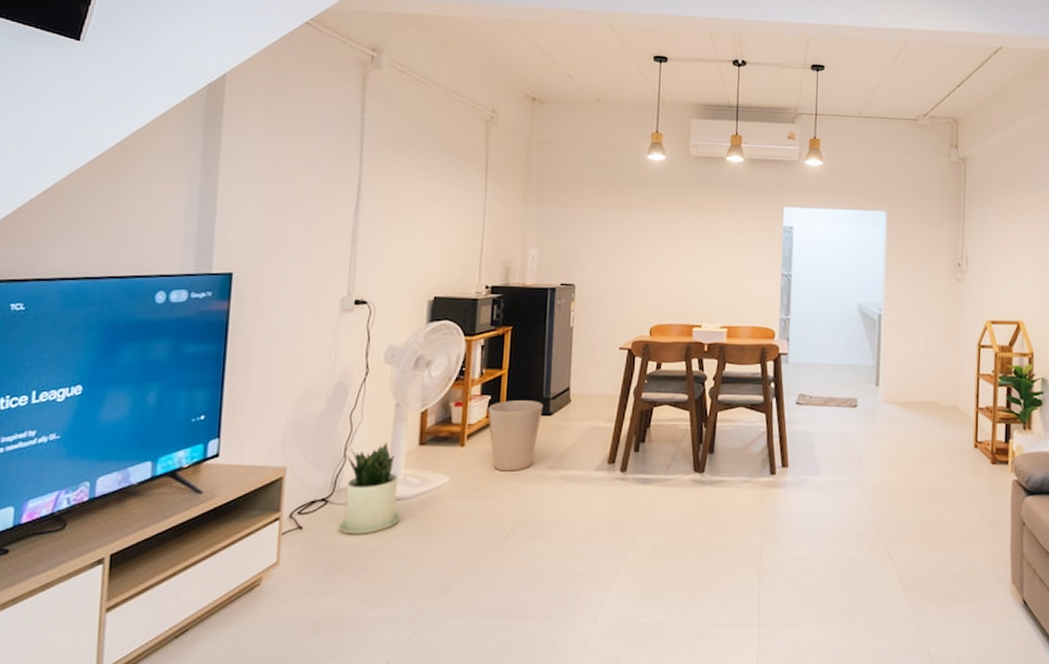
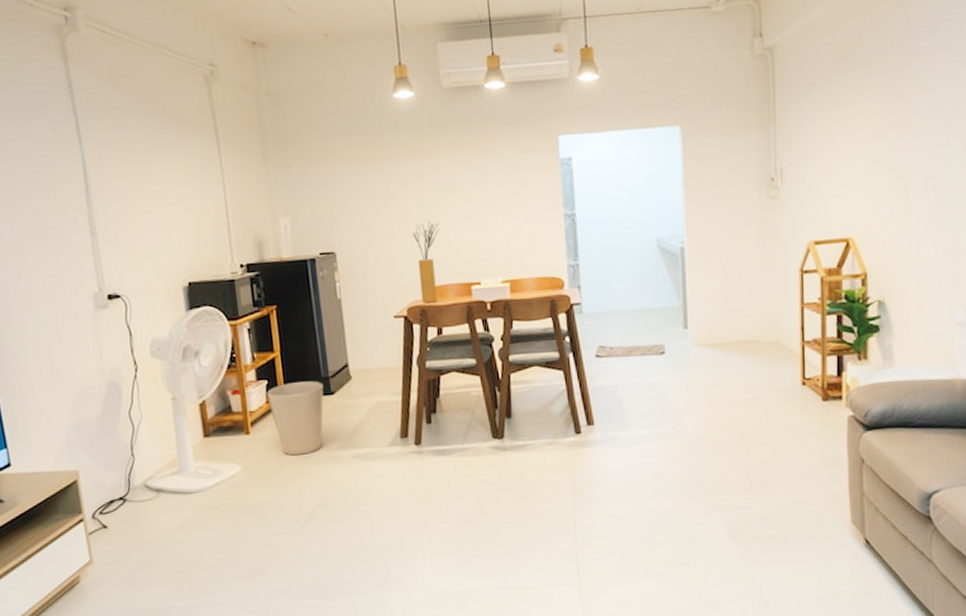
planter: present [338,442,401,534] -> none [134,437,200,530]
vase: none [646,266,671,339] -> present [413,221,439,303]

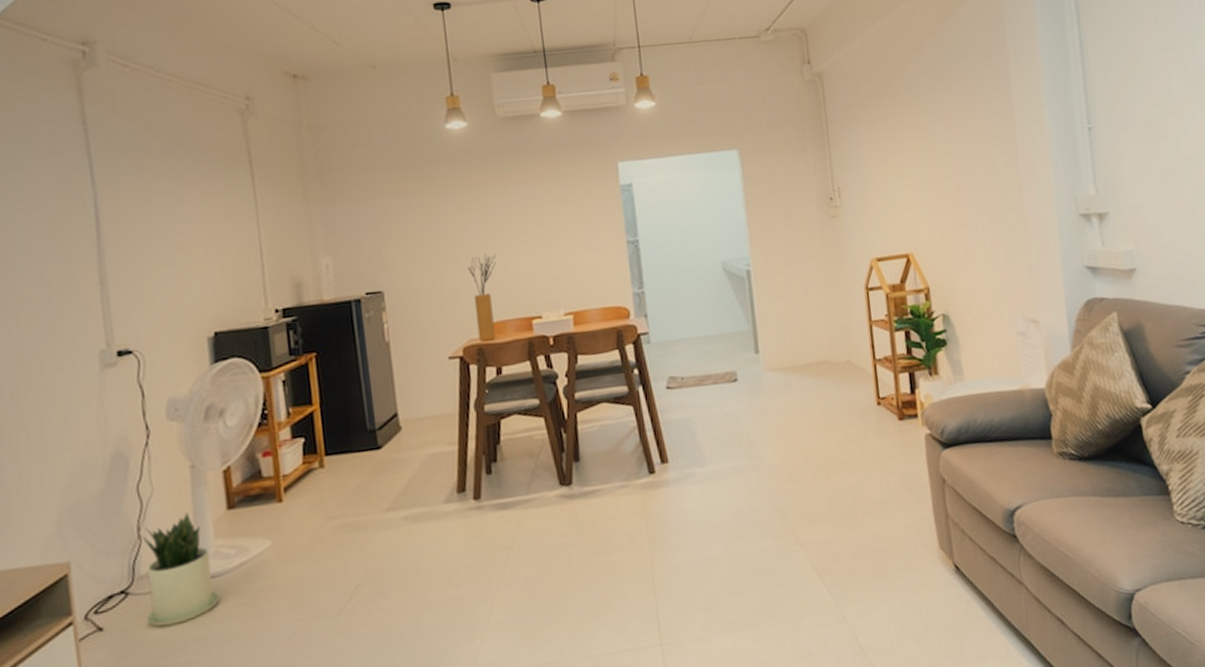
planter: none [134,437,200,530] -> present [141,512,220,627]
trash can: present [266,381,324,456] -> none [303,434,370,524]

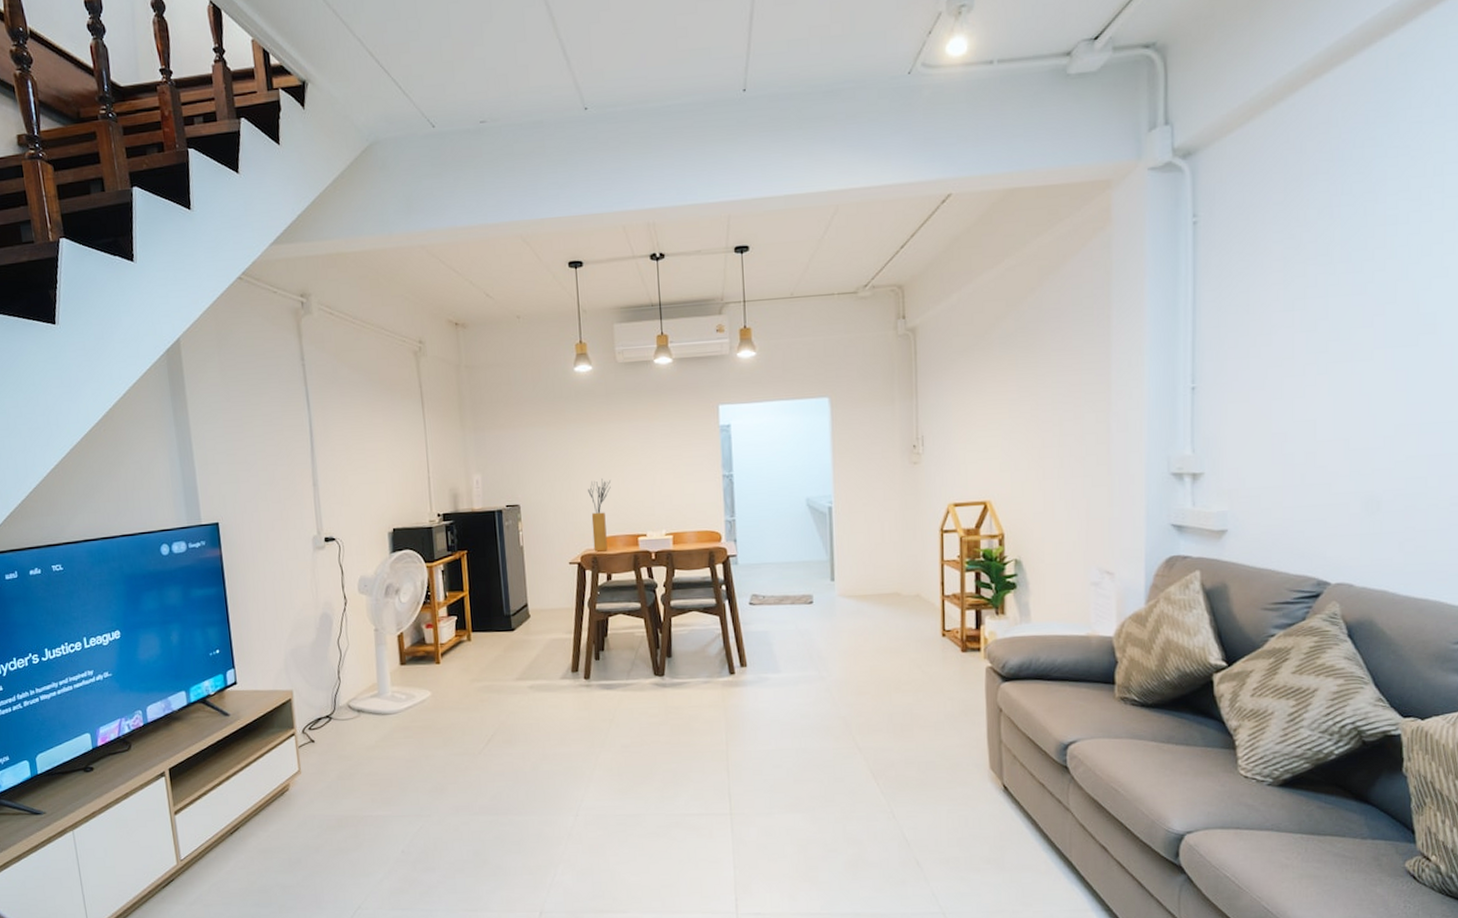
planter: present [141,512,220,627] -> none [340,663,394,745]

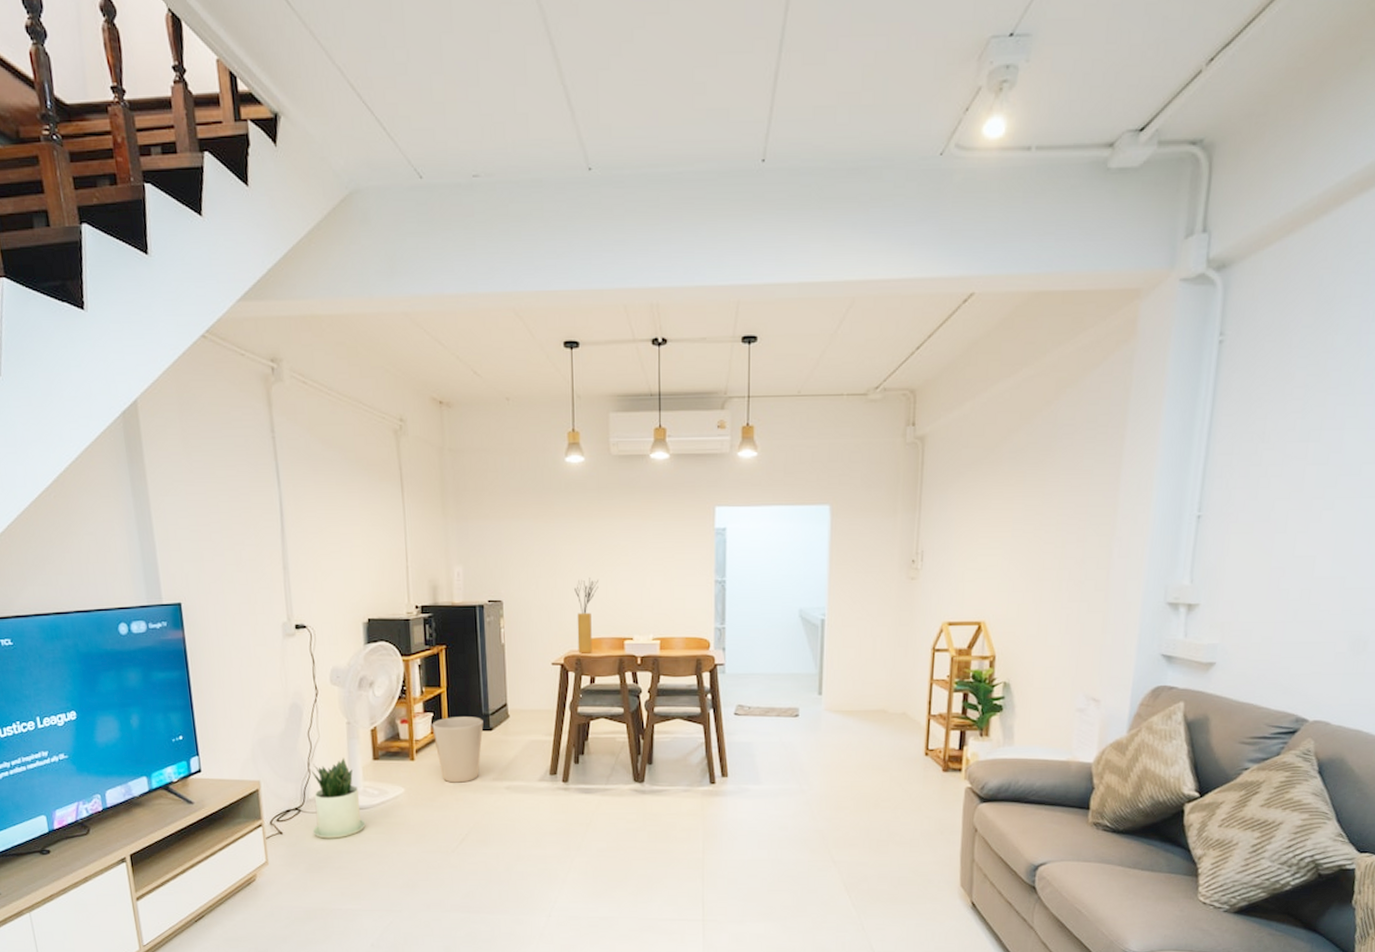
planter: none [340,663,394,745] -> present [310,757,366,839]
trash can: none [456,618,506,685] -> present [432,717,484,783]

